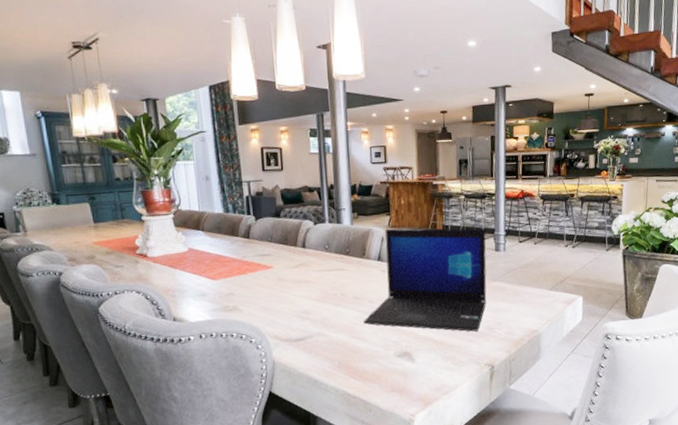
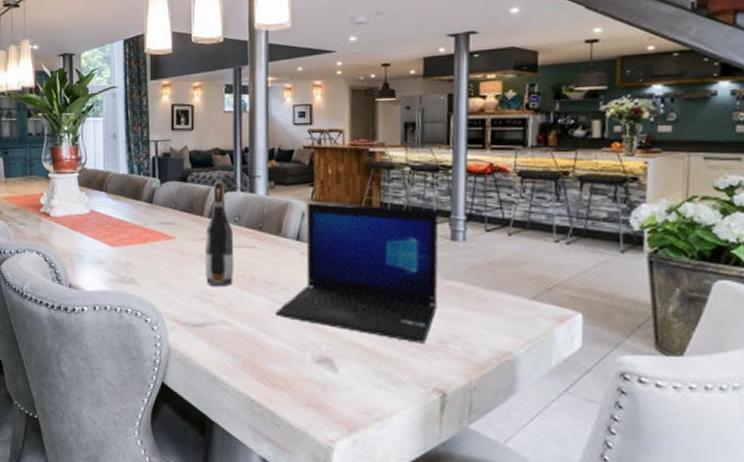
wine bottle: none [299,215,327,306] -> present [205,181,234,287]

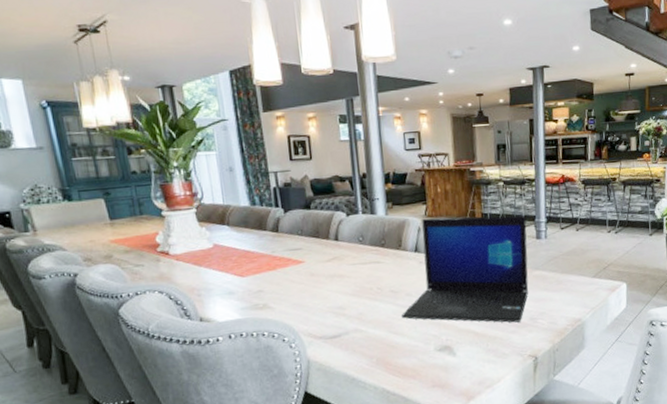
wine bottle: present [205,181,234,287] -> none [332,205,363,301]

